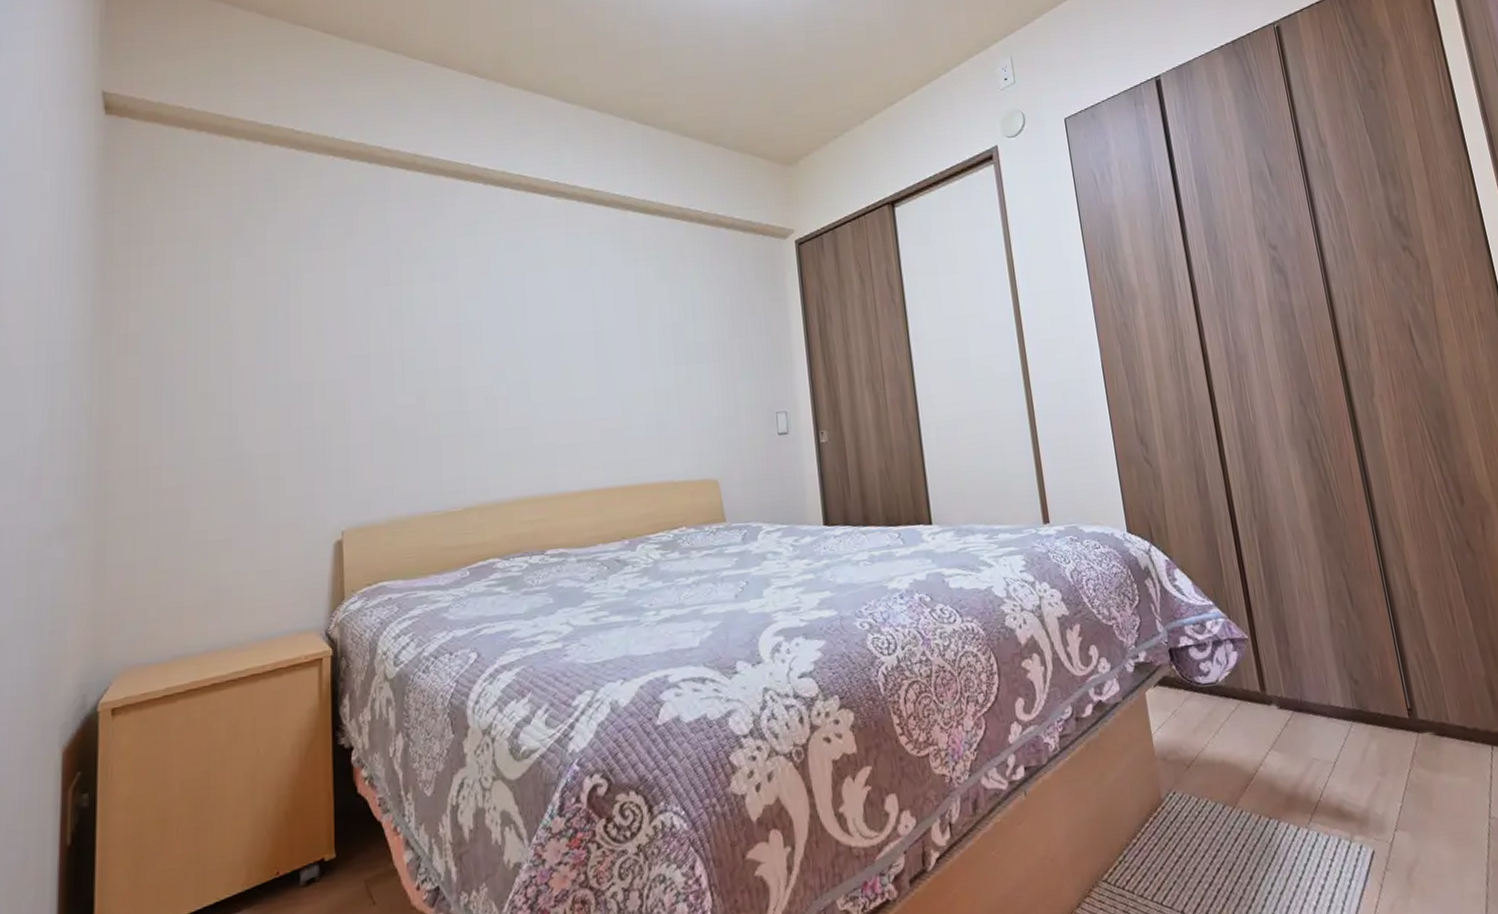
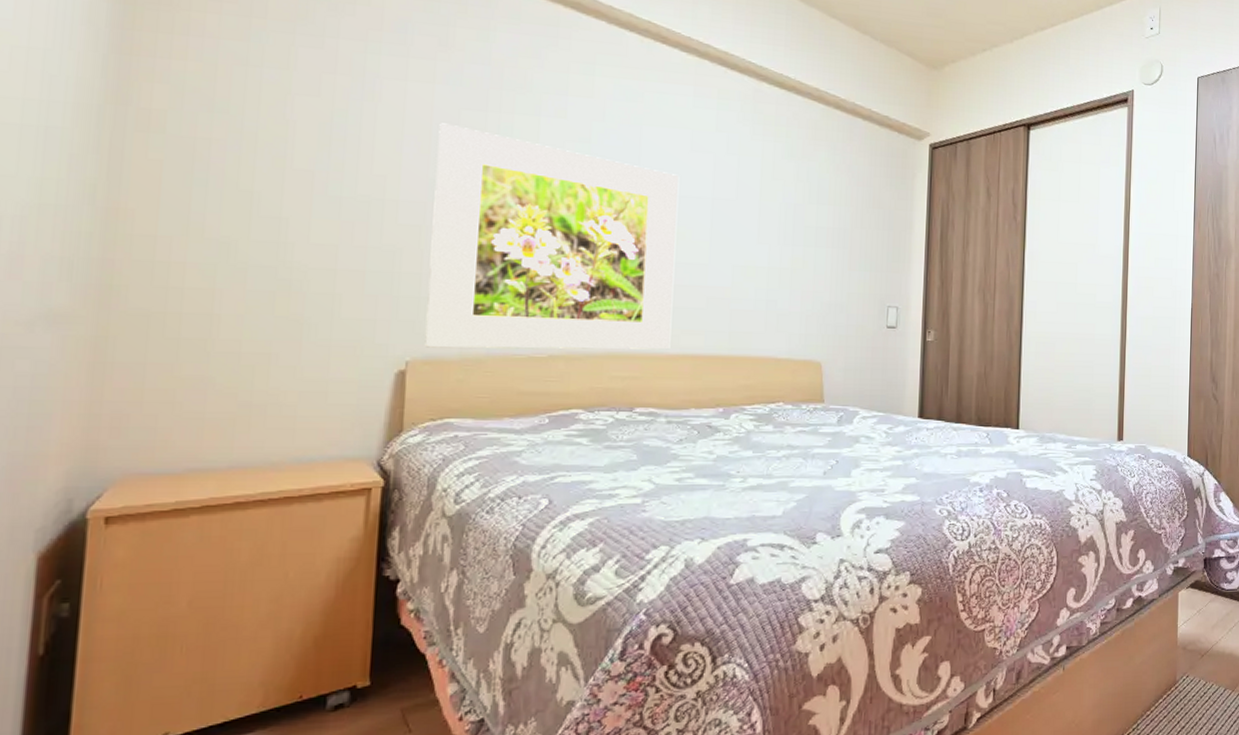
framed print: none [352,303,572,516] -> present [424,123,680,350]

